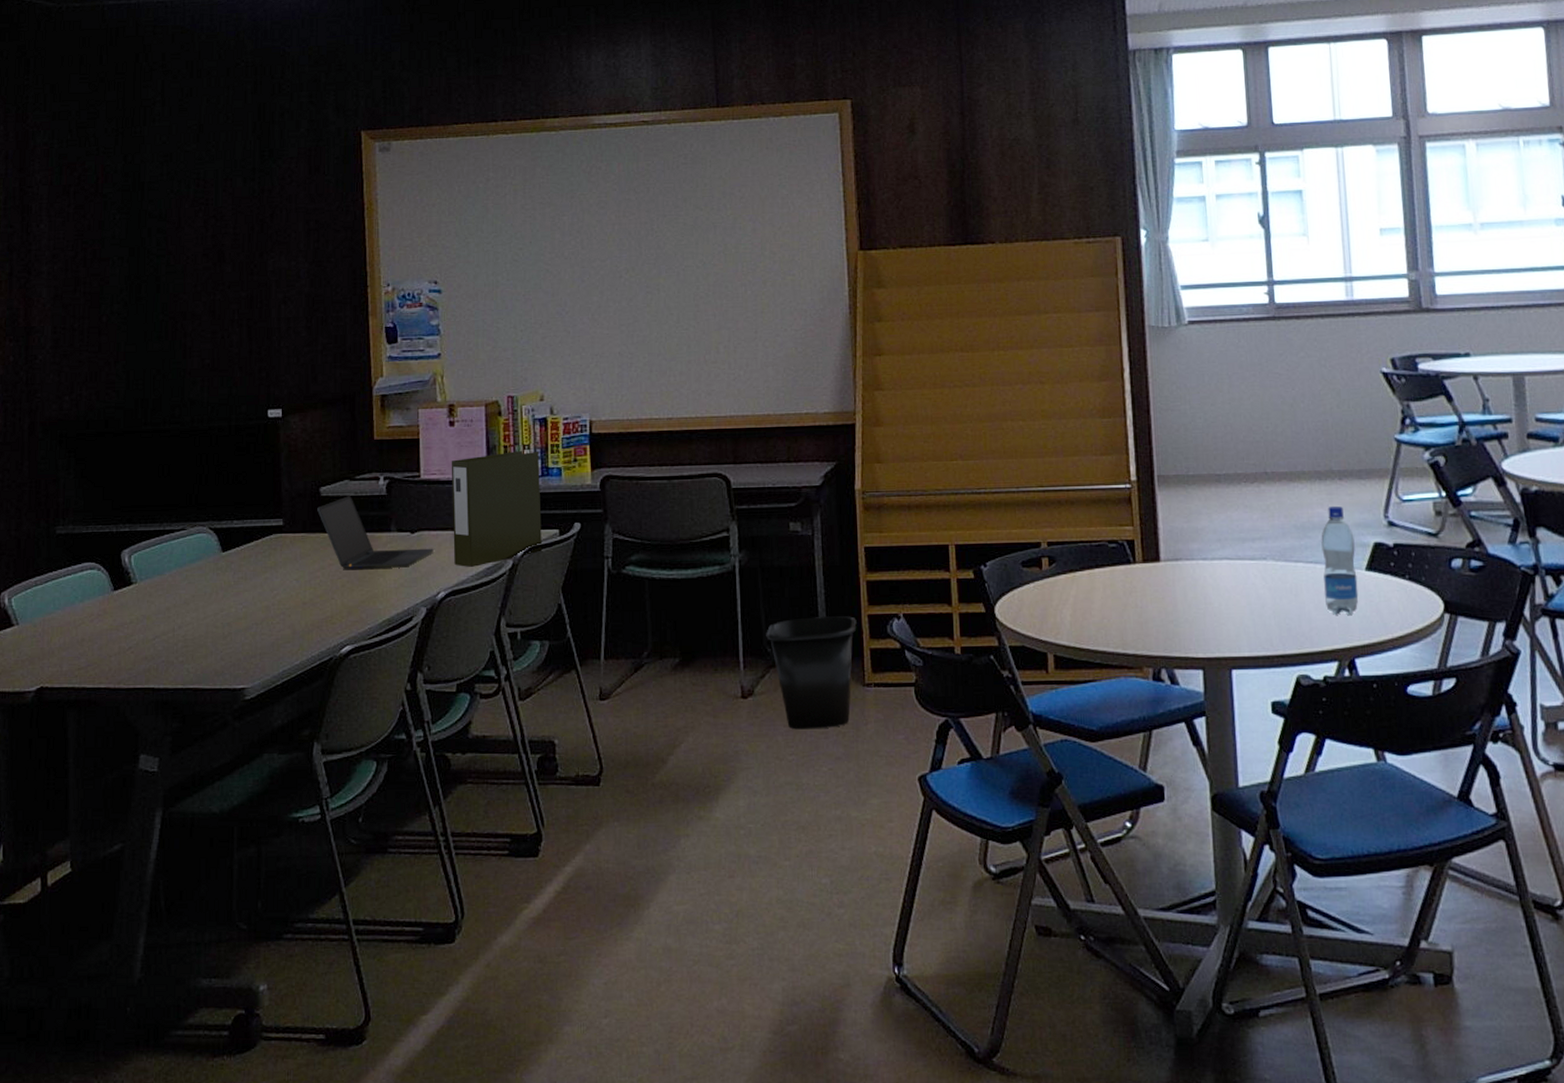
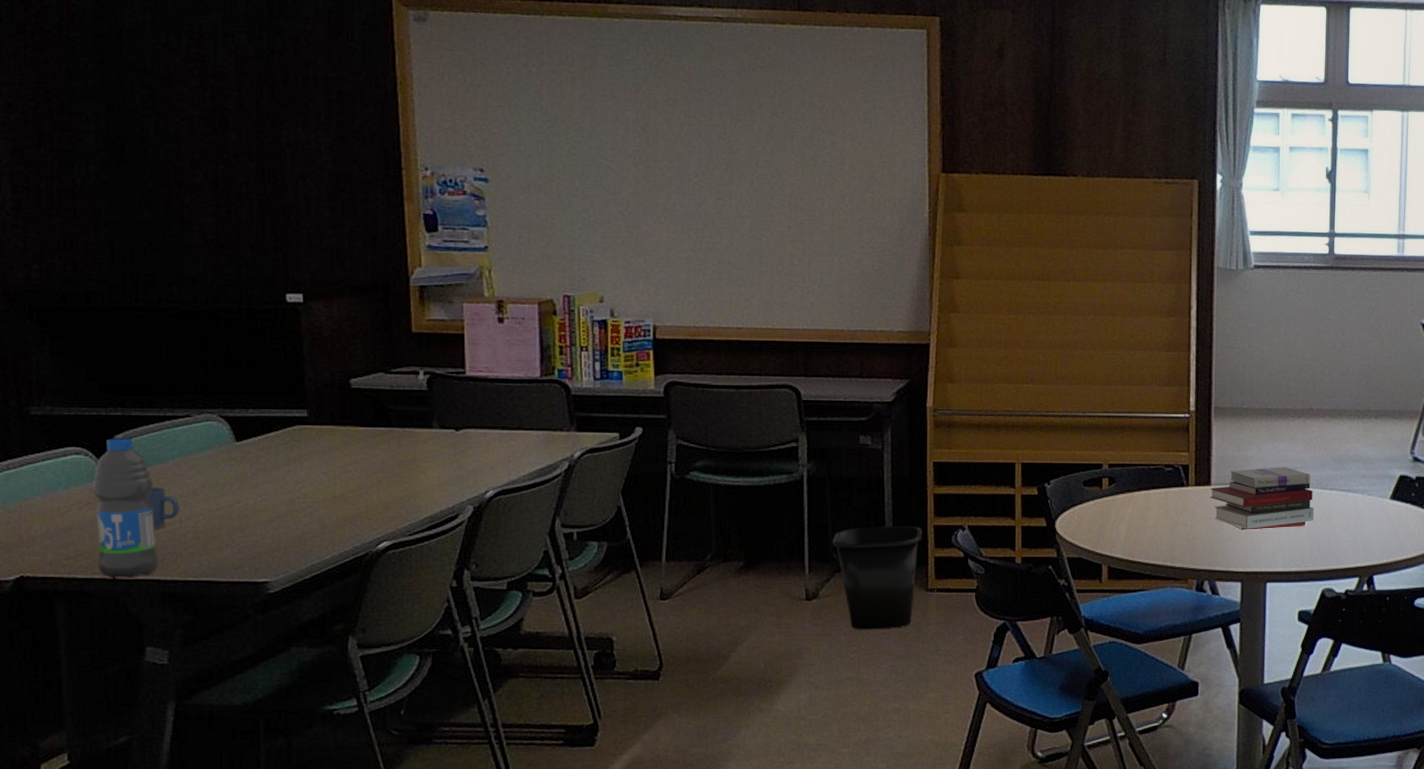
water bottle: none [103,552,155,687] -> present [93,437,160,578]
mug: none [147,598,173,640] -> present [147,487,179,530]
laptop: present [317,496,434,569] -> none [347,389,481,465]
binder: present [451,450,542,567] -> none [500,351,600,467]
books: none [1160,537,1280,611] -> present [1210,466,1315,530]
bottle: present [1321,505,1359,615] -> none [1352,441,1383,537]

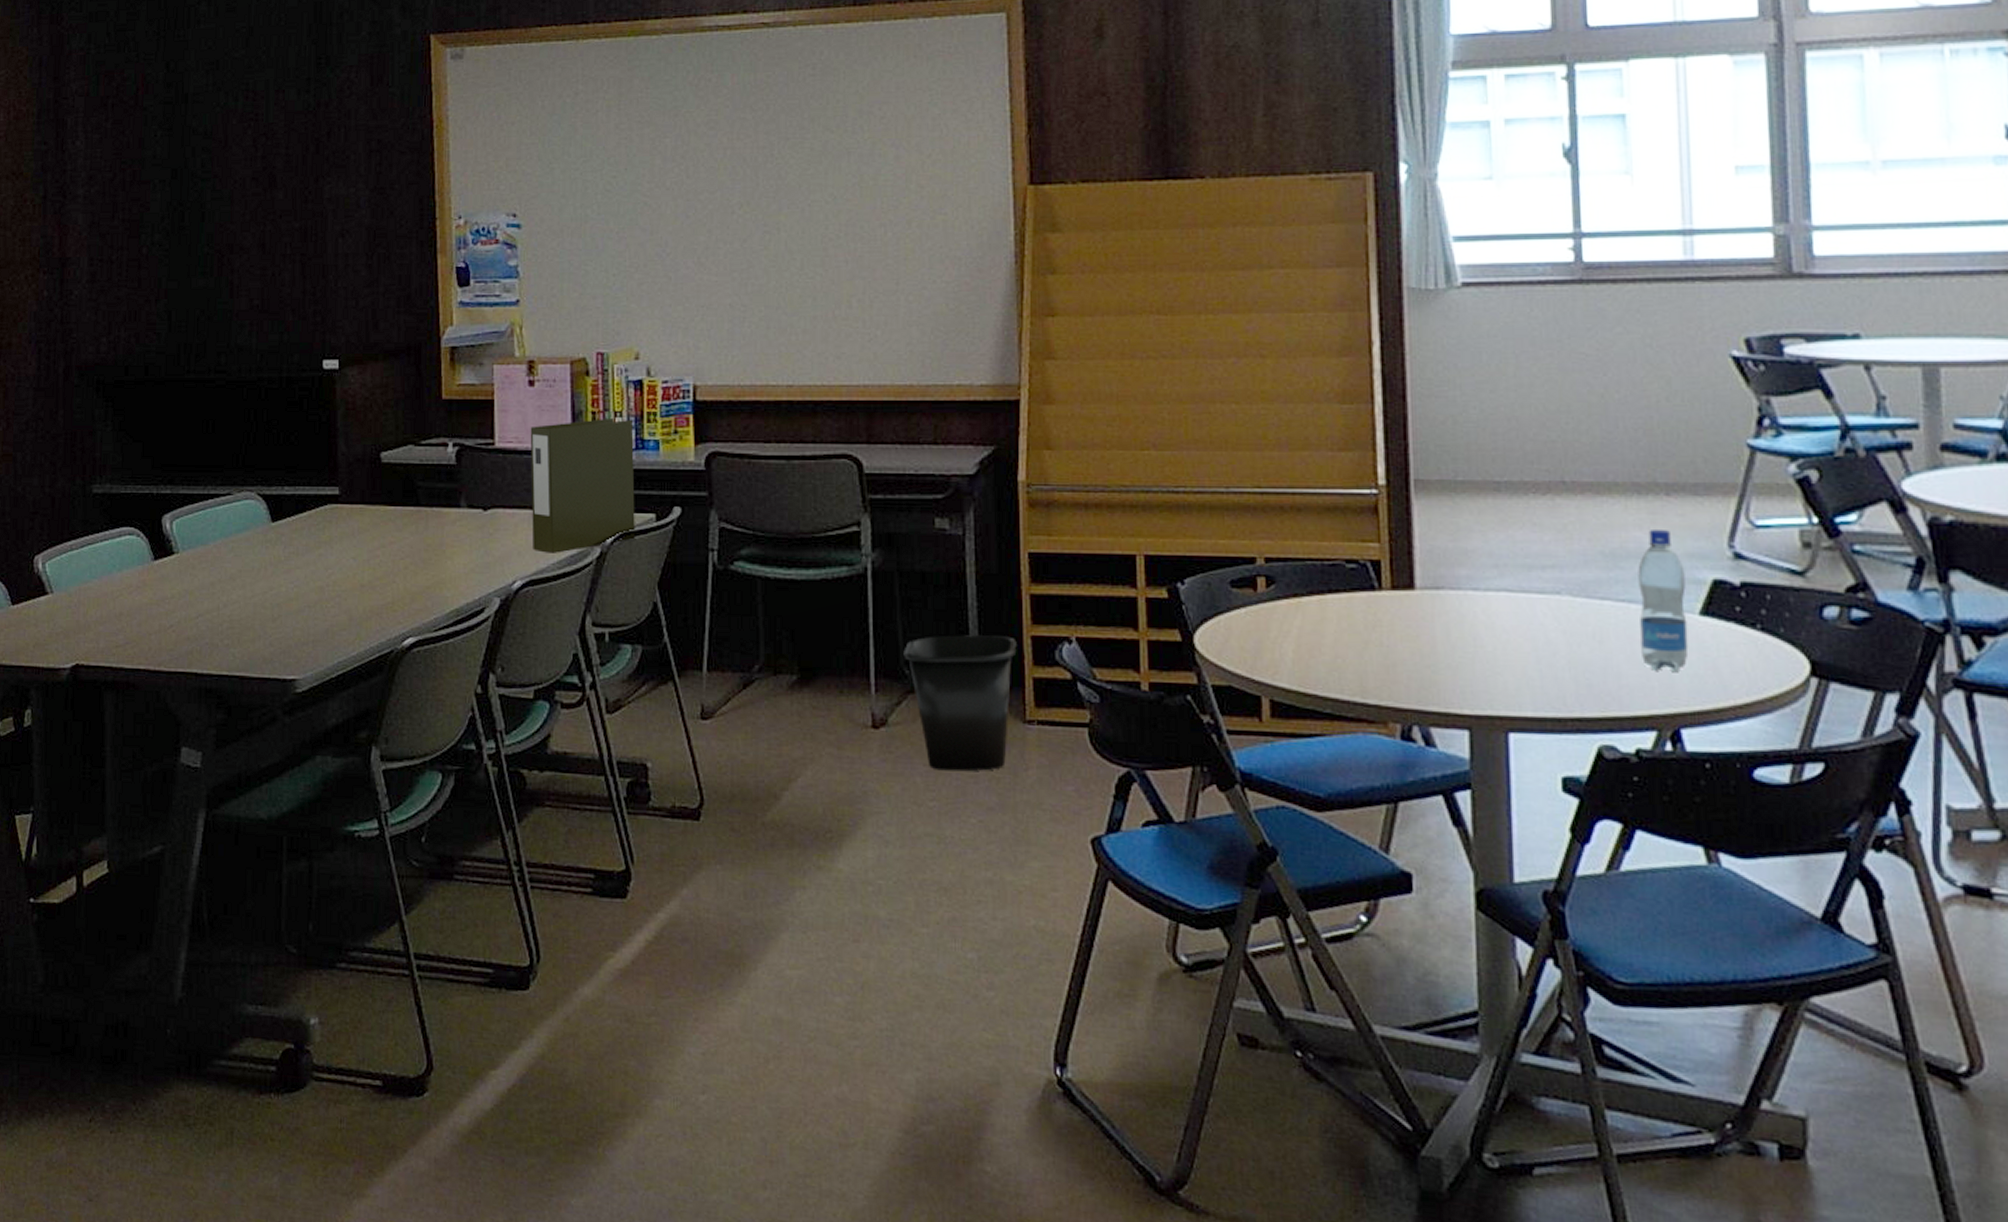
water bottle: present [93,437,160,578] -> none [142,517,198,670]
mug: present [147,487,179,530] -> none [189,571,218,618]
binder: none [500,351,600,467] -> present [530,417,635,553]
books: present [1210,466,1315,530] -> none [1414,564,1578,655]
bottle: none [1352,441,1383,537] -> present [1638,528,1689,671]

